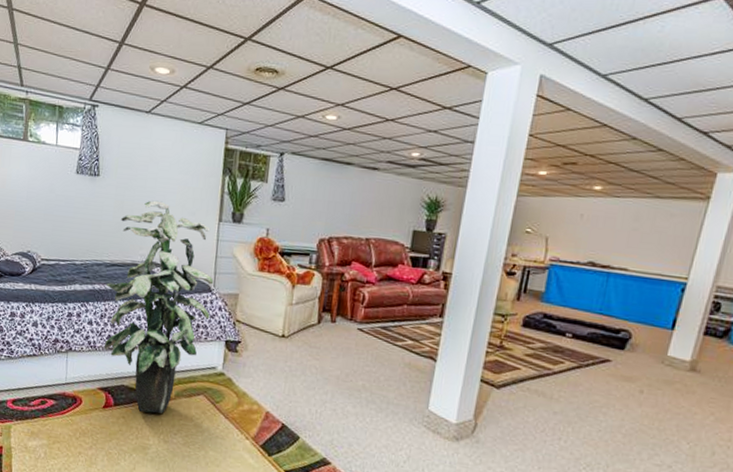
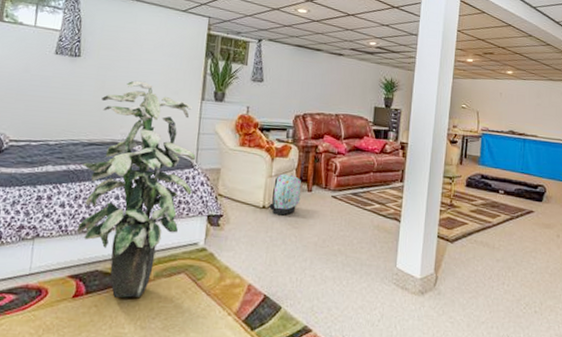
backpack: none [289,302,324,346] -> present [269,173,301,216]

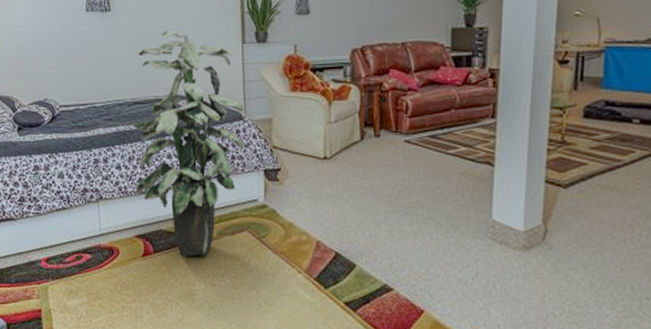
backpack: present [269,173,301,216] -> none [331,119,367,166]

